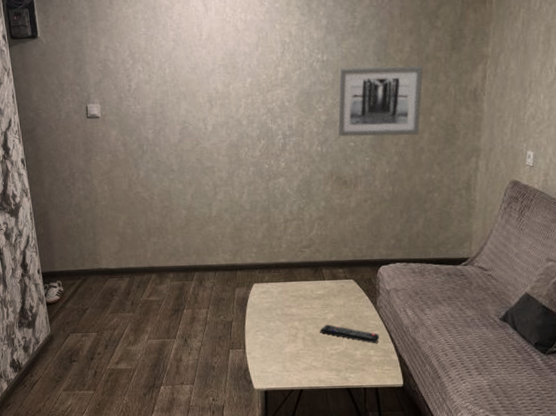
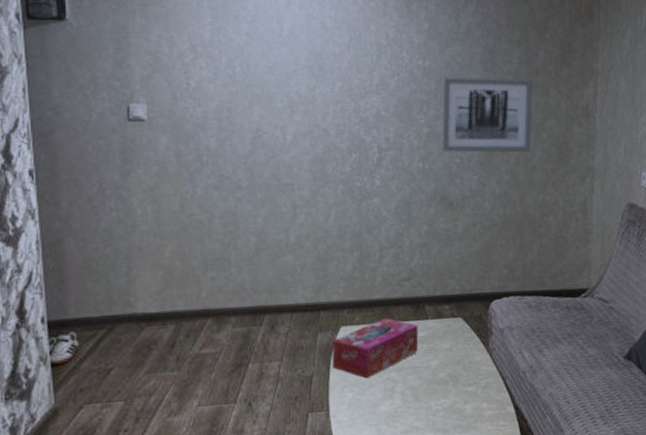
tissue box: none [247,277,317,326] -> present [332,317,419,379]
remote control: present [319,324,380,343] -> none [422,373,494,394]

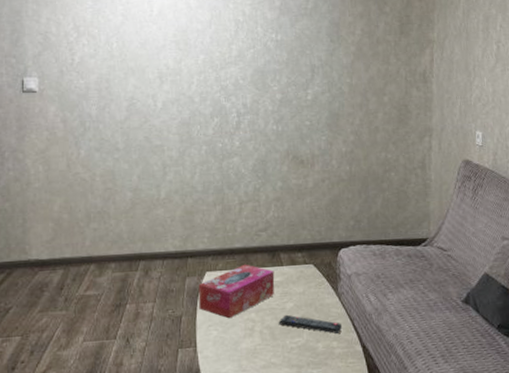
remote control: none [422,373,494,394] -> present [278,314,343,334]
wall art: present [441,77,533,153] -> none [293,47,375,116]

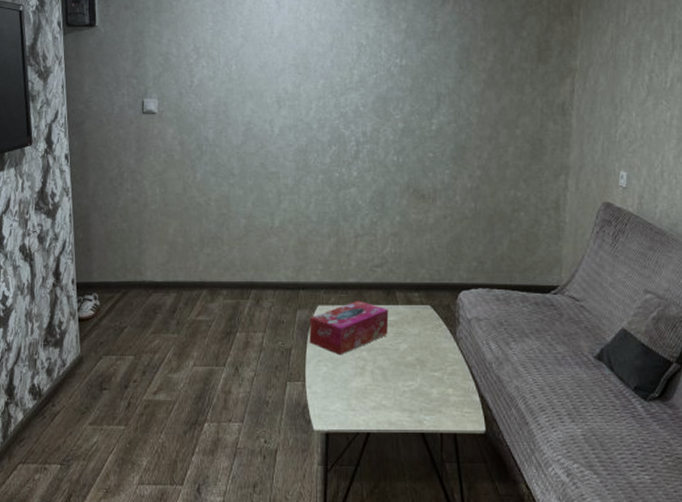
remote control: present [278,314,343,334] -> none [391,356,460,380]

